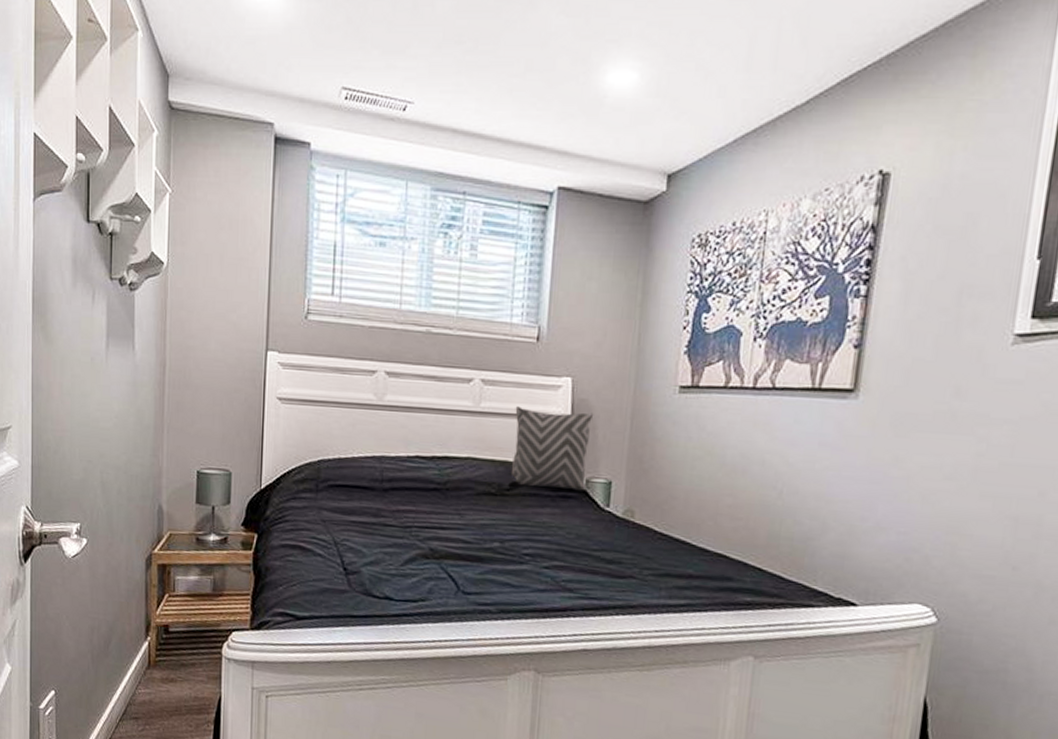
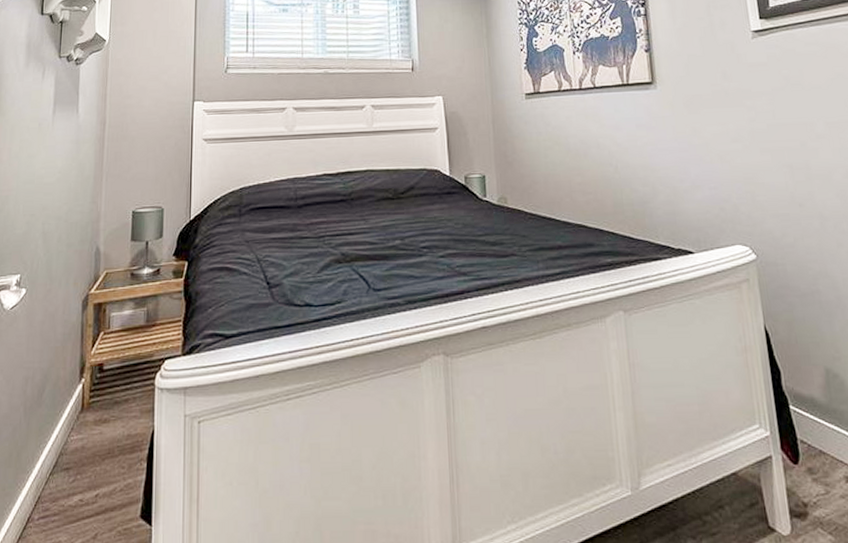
pillow: present [507,406,594,491] -> none [401,122,466,192]

